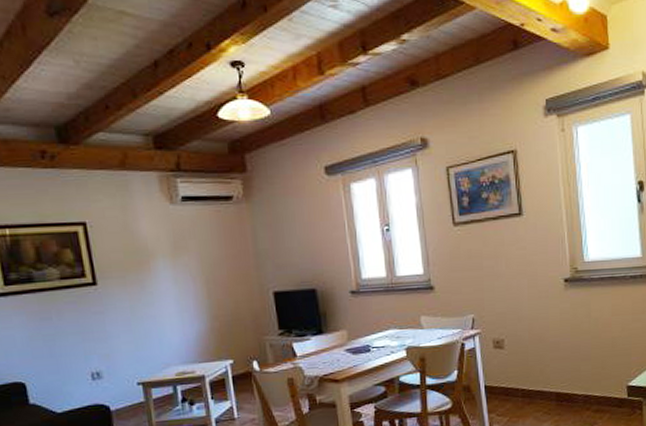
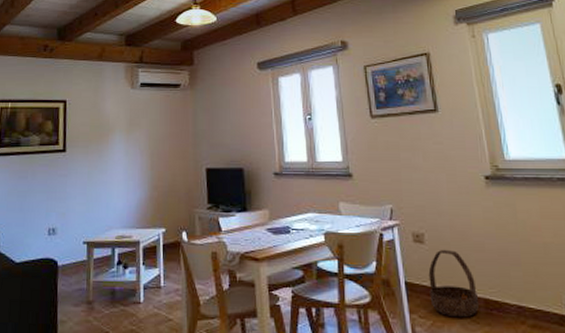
basket: none [507,352,552,412] -> present [428,249,480,318]

